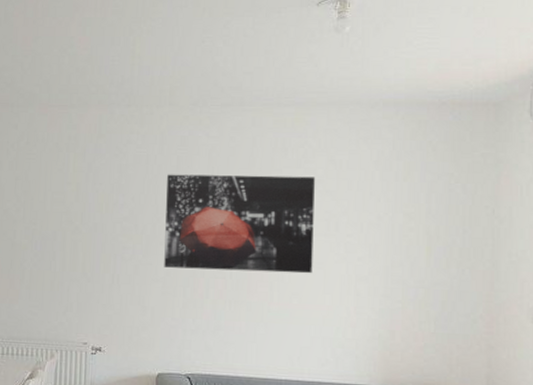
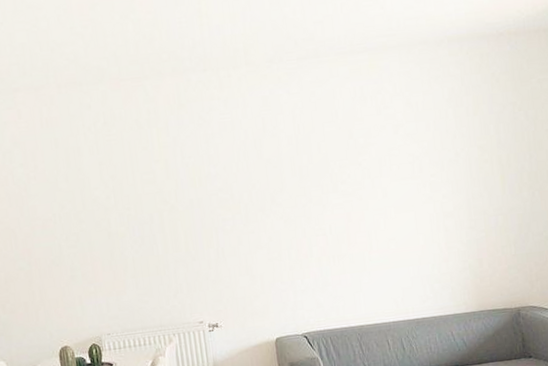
wall art: present [164,174,315,274] -> none [255,122,405,233]

